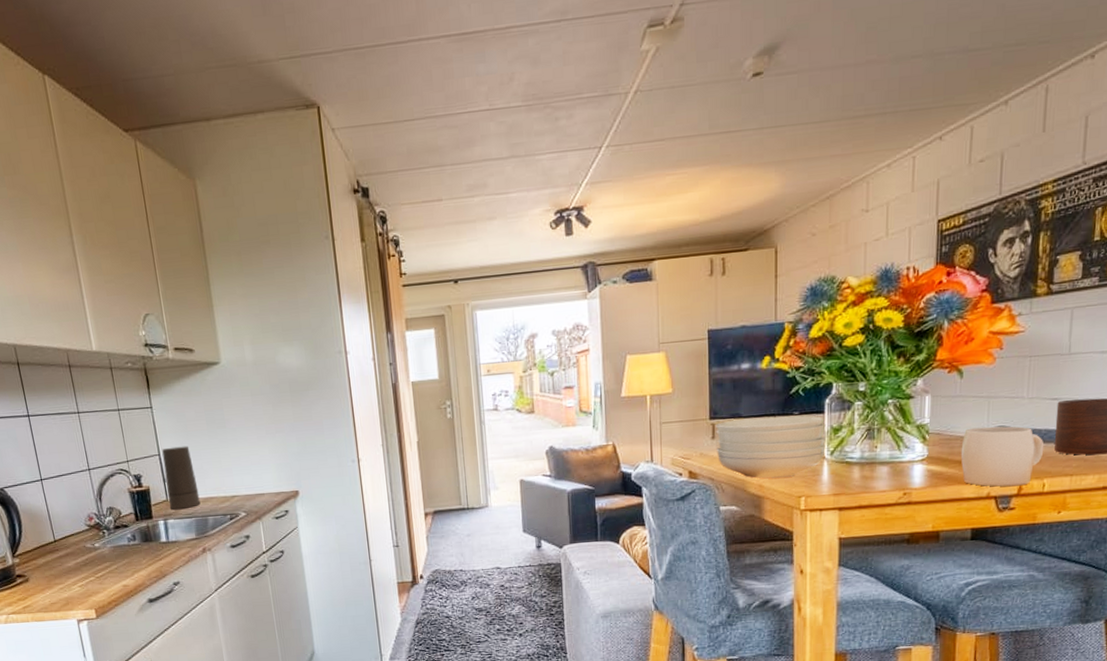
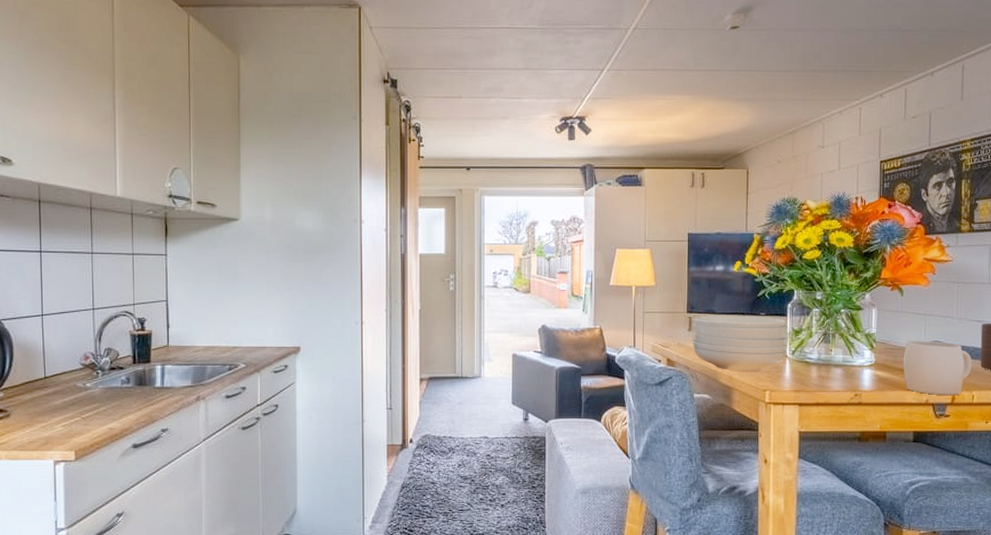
canister: present [162,446,201,511] -> none [169,294,201,356]

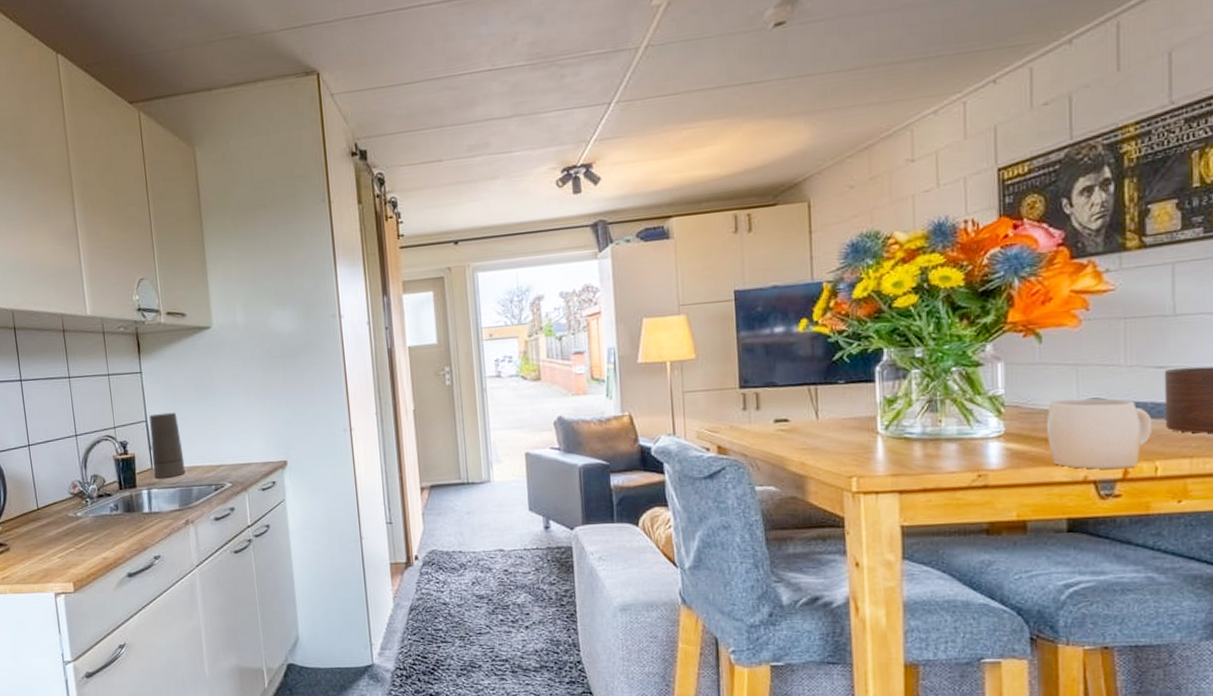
canister: none [169,294,201,356] -> present [149,412,186,480]
bowl: present [691,316,788,371] -> none [745,385,879,456]

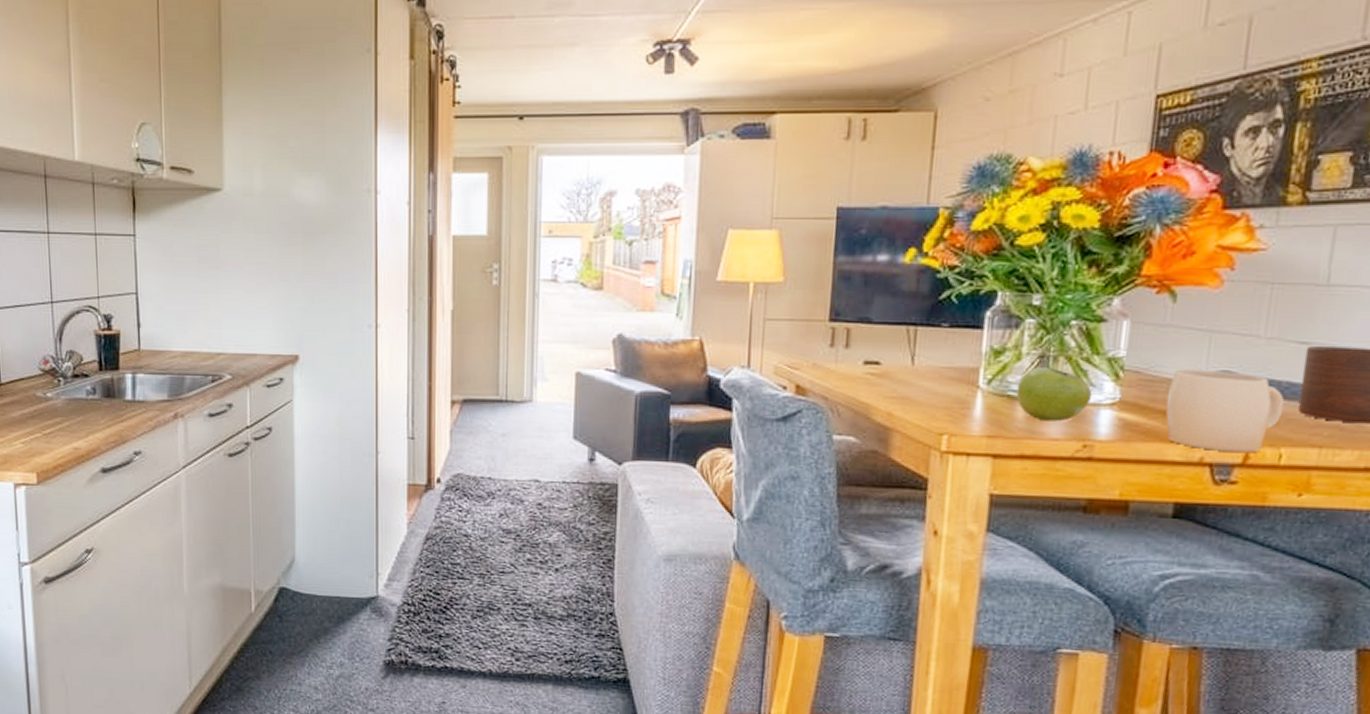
canister: present [149,412,186,480] -> none [140,285,179,363]
fruit: none [912,409,980,457] -> present [1016,366,1093,422]

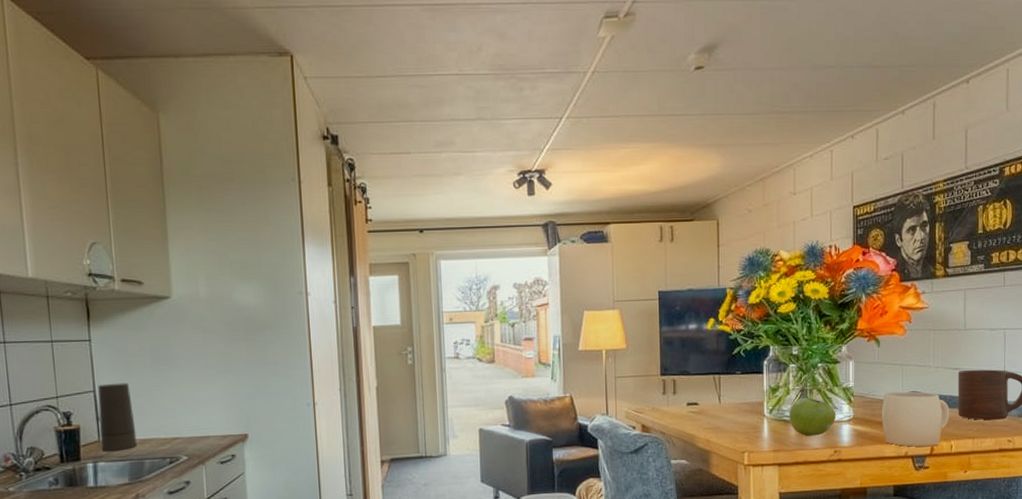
canister: none [140,285,179,363] -> present [98,382,137,452]

